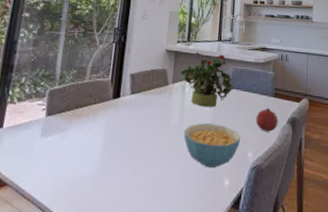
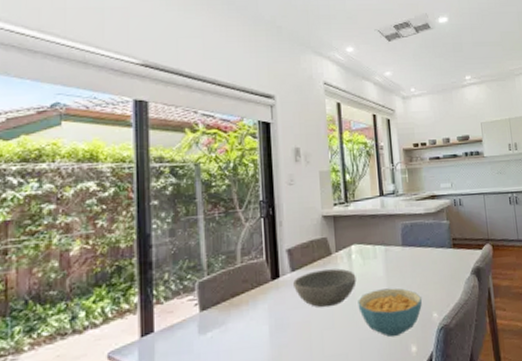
bowl: none [131,97,186,132] -> present [293,268,357,307]
potted plant: present [181,51,235,108] -> none [343,210,407,272]
fruit: present [256,108,278,132] -> none [435,261,462,288]

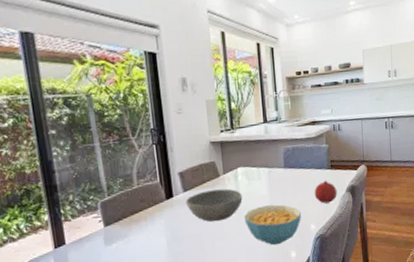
fruit: none [435,261,462,288] -> present [314,181,337,204]

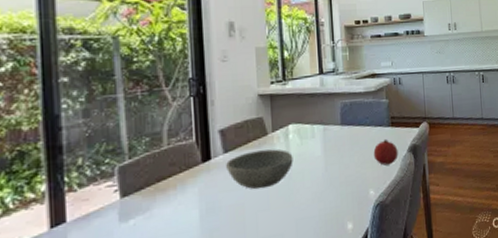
cereal bowl: present [244,204,302,246] -> none [294,167,360,216]

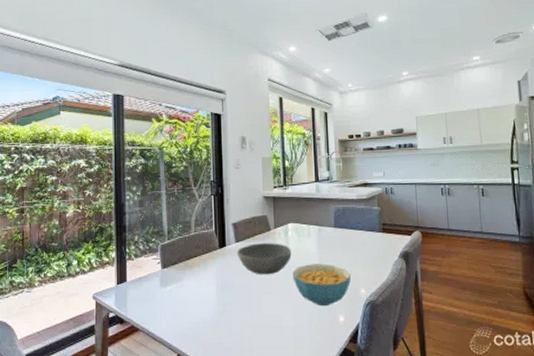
cereal bowl: none [294,167,360,216] -> present [292,264,352,307]
fruit: present [373,140,398,166] -> none [365,244,390,268]

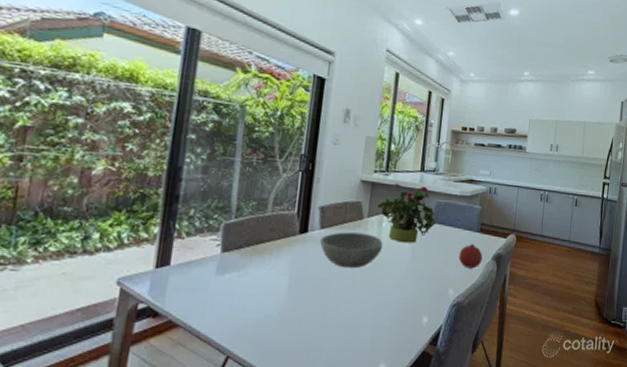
potted plant: none [281,194,339,249] -> present [377,182,437,243]
cereal bowl: present [292,264,352,307] -> none [379,259,442,306]
fruit: none [365,244,390,268] -> present [458,244,483,269]

